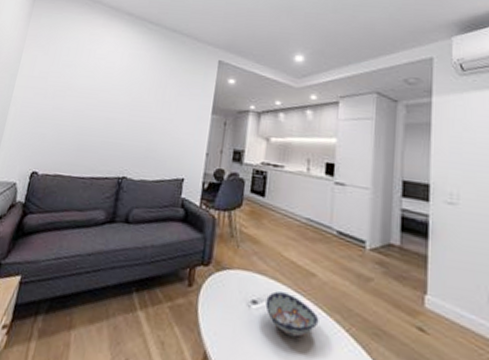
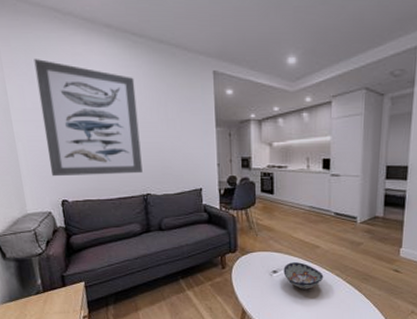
wall art: none [32,35,141,154] -> present [34,59,143,177]

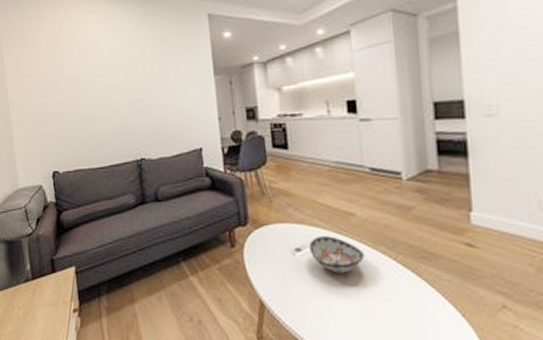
wall art: present [34,59,143,177] -> none [29,25,136,146]

